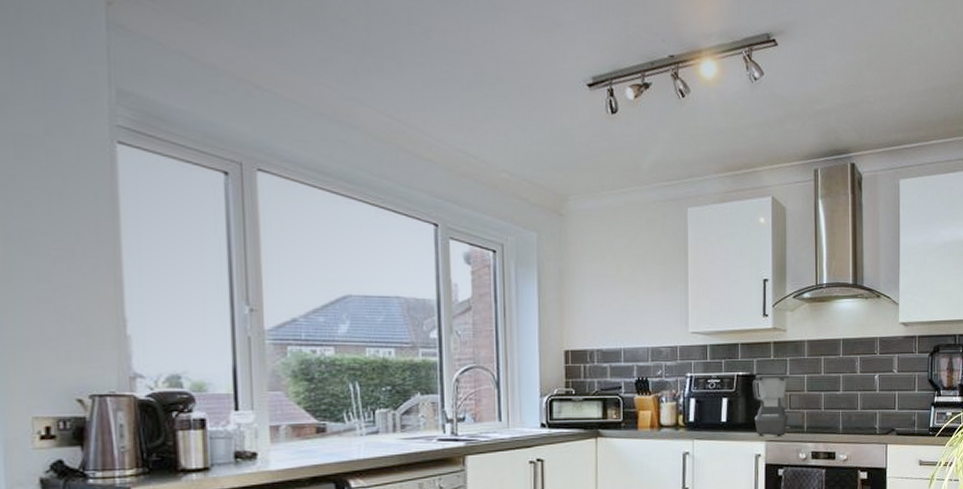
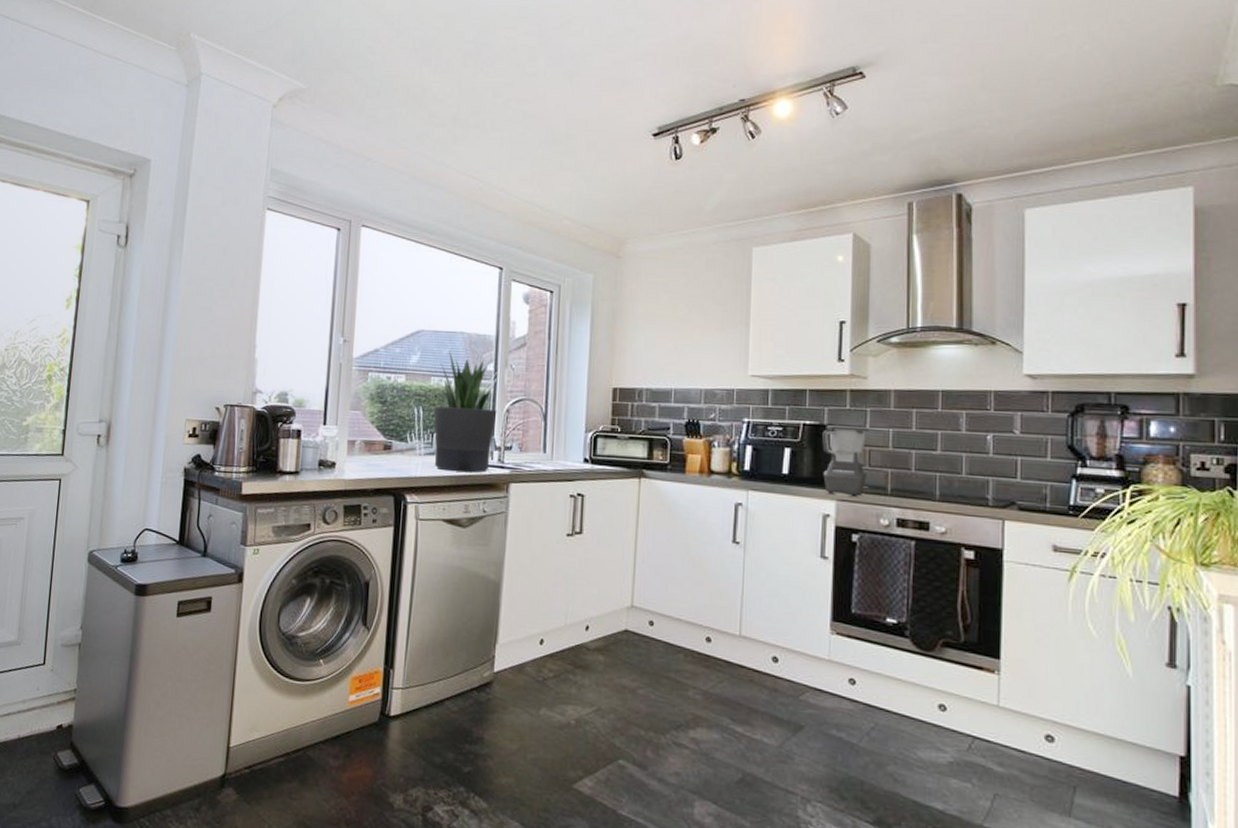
planter: none [372,317,446,450] -> present [433,350,498,473]

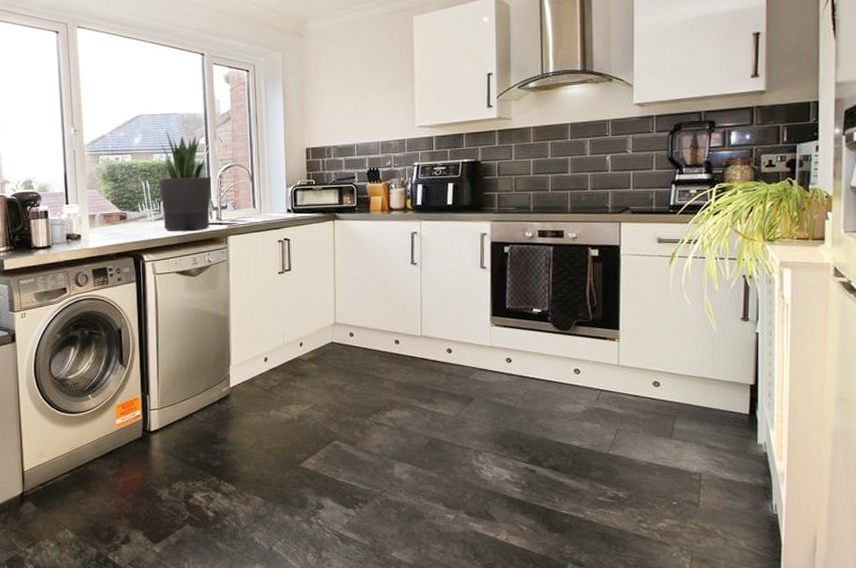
blender: present [822,424,869,498] -> none [478,160,515,218]

